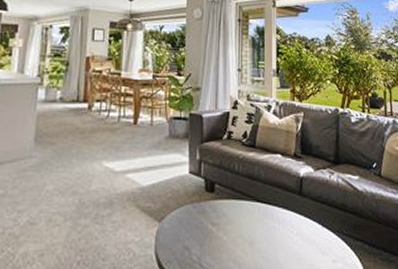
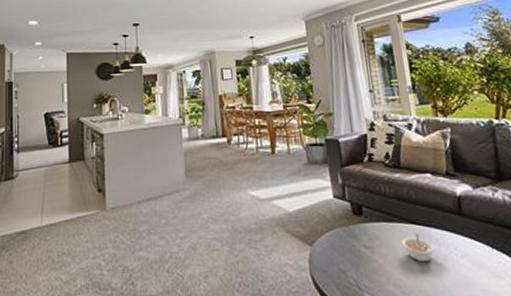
legume: none [246,211,275,240] -> present [401,233,435,263]

